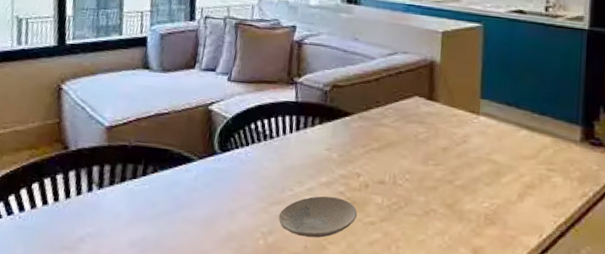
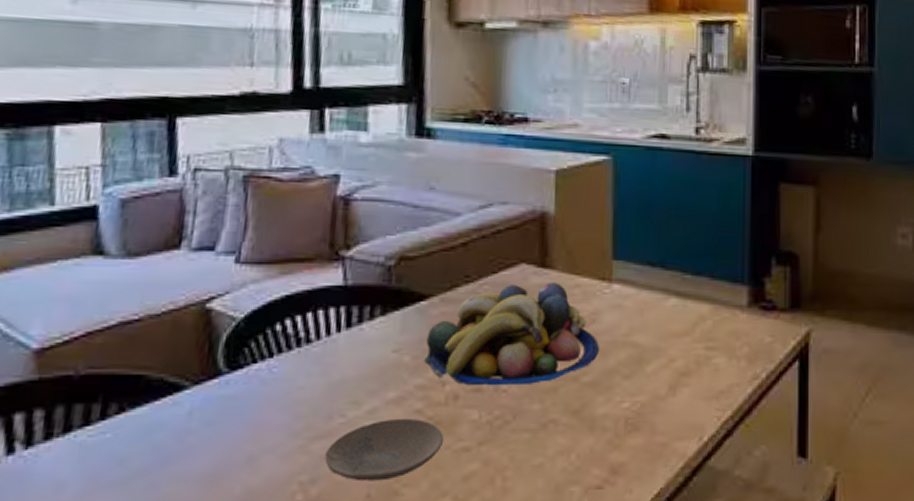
fruit bowl: none [346,110,468,183] -> present [424,282,599,386]

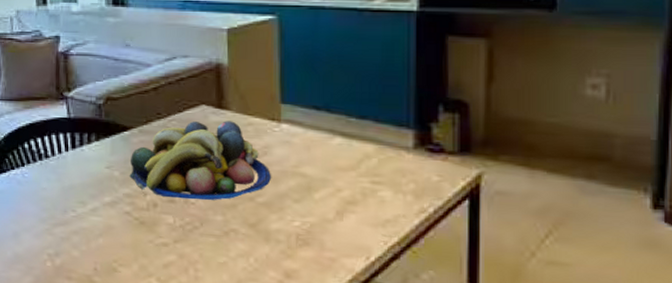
plate: present [325,418,444,482] -> none [64,216,148,260]

